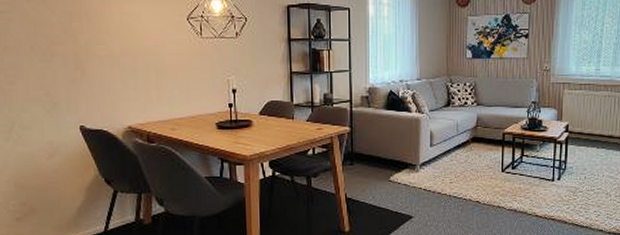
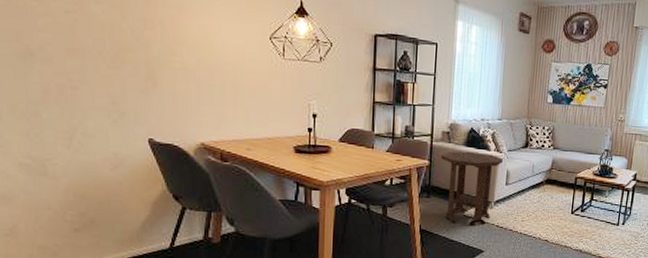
side table: none [362,114,426,191] -> present [441,151,504,225]

